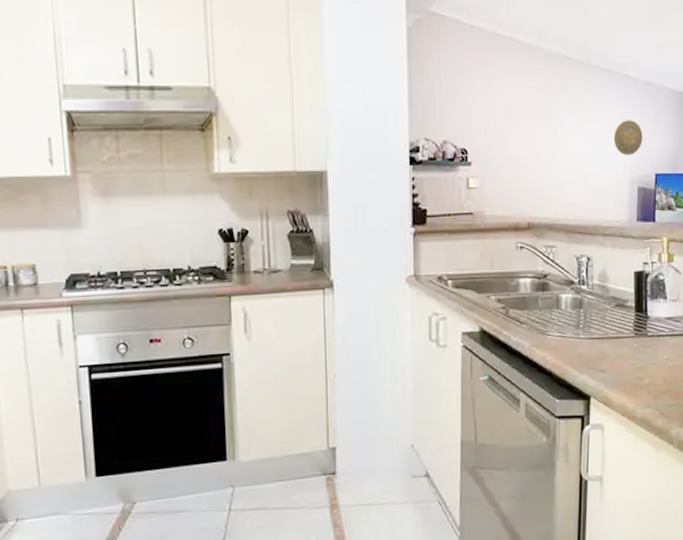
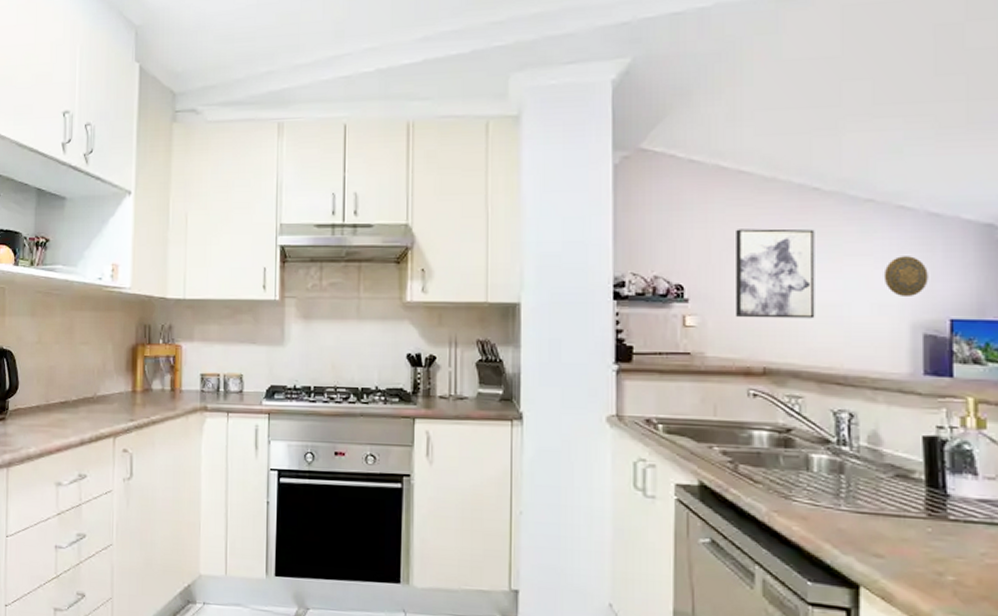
wall art: none [508,95,567,179] -> present [736,228,815,319]

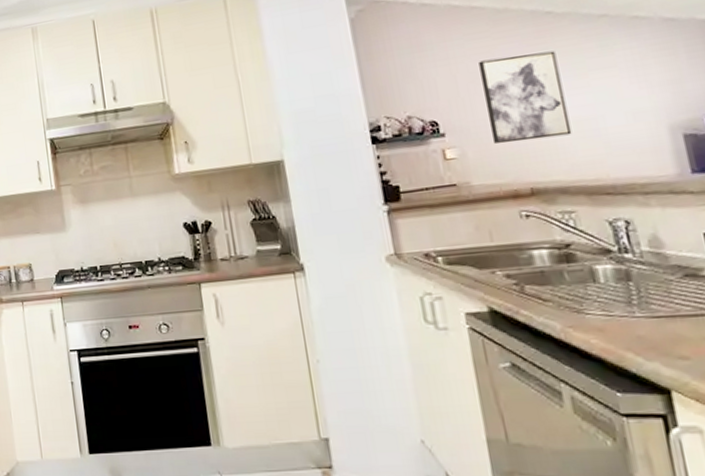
decorative plate: present [883,256,928,298] -> none [630,61,678,102]

